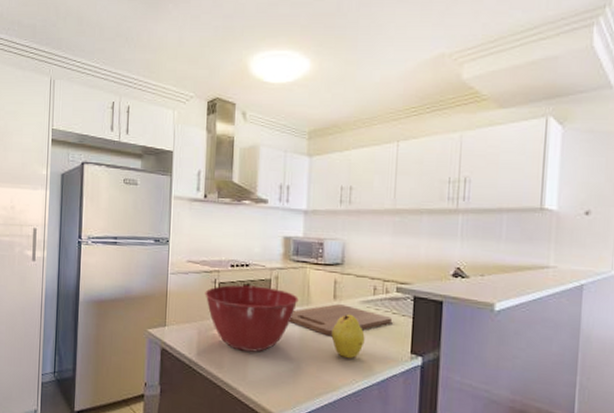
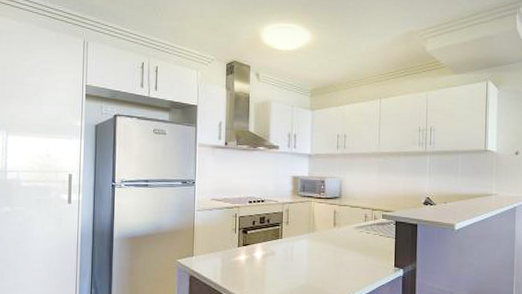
mixing bowl: present [205,285,299,352] -> none [227,218,306,274]
cutting board: present [289,304,393,336] -> none [298,230,380,257]
fruit: present [331,314,365,359] -> none [332,237,359,275]

